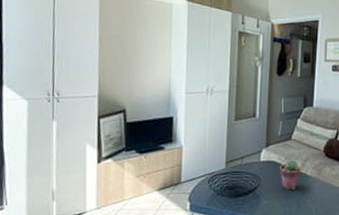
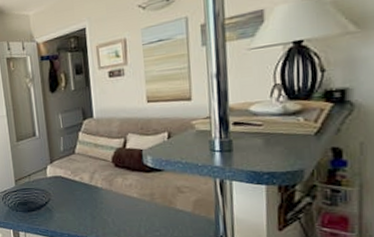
potted succulent: present [279,159,301,190] -> none [67,173,91,203]

